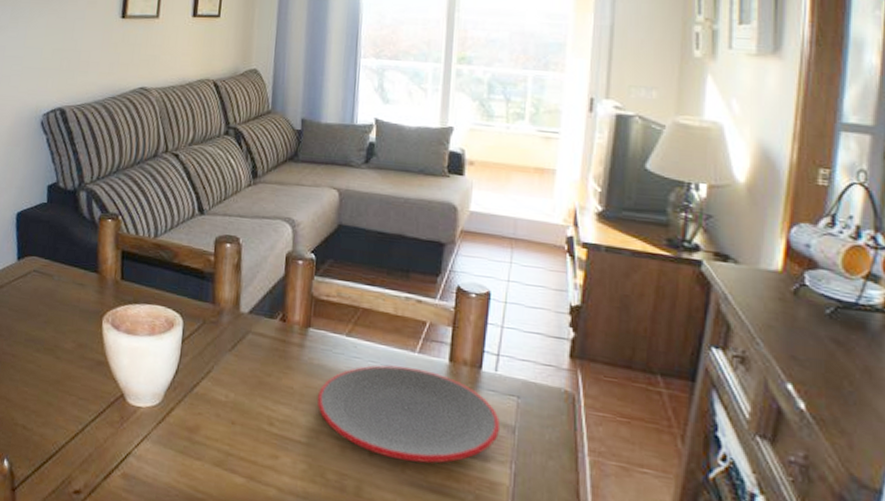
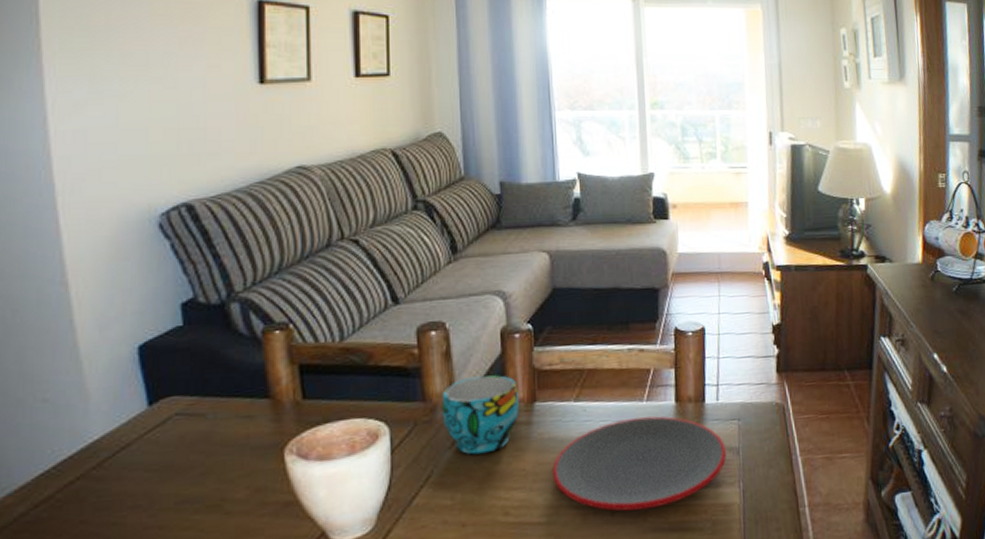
cup: none [226,291,296,364] -> present [442,375,519,455]

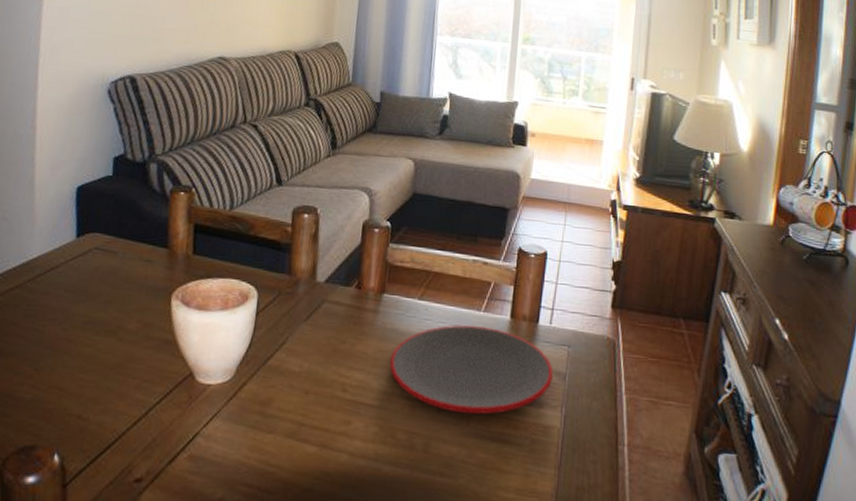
cup: present [442,375,519,455] -> none [302,260,371,332]

